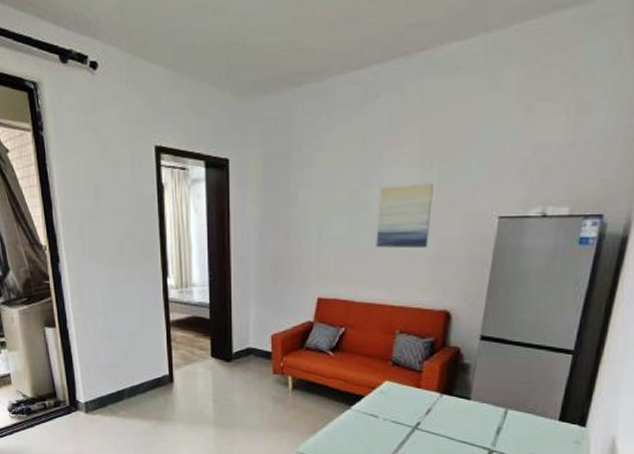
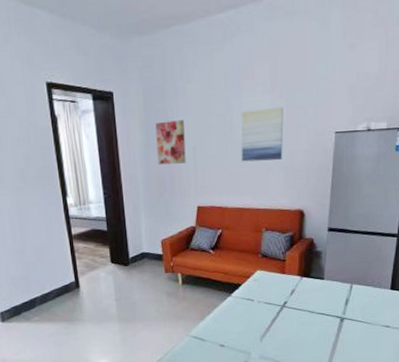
wall art: none [275,194,309,246] -> present [155,120,186,165]

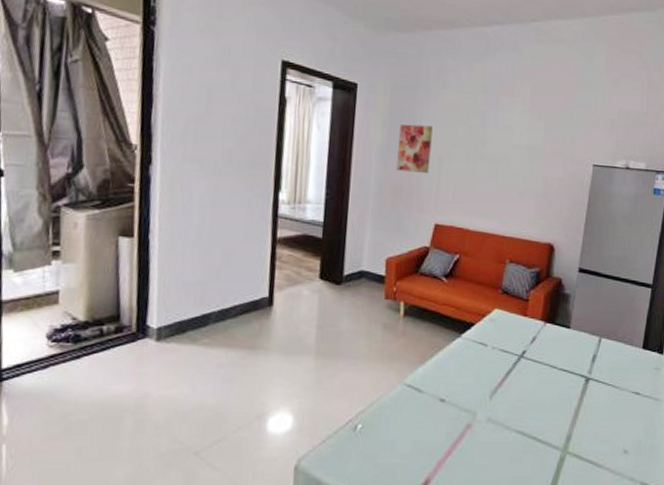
wall art: present [241,107,284,162] -> none [491,128,541,185]

